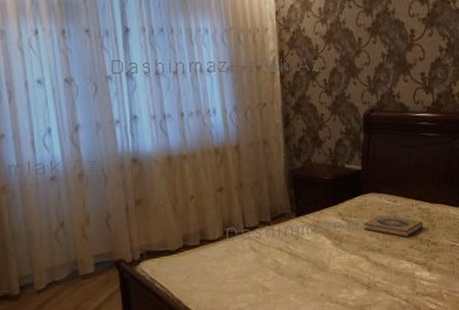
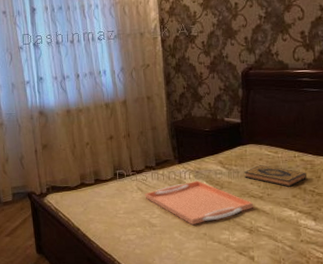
serving tray: none [258,235,373,286] -> present [145,180,254,226]

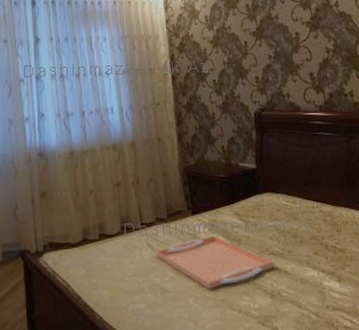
hardback book: present [244,165,306,187] -> none [262,217,327,242]

